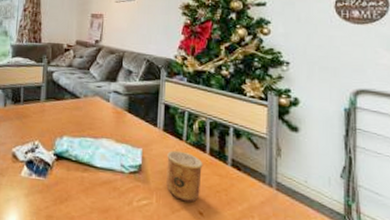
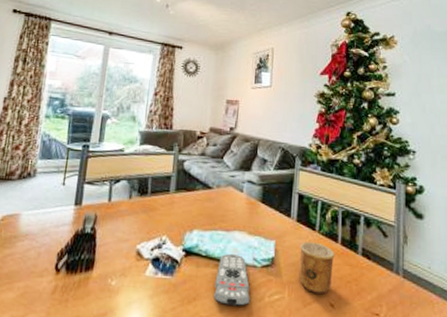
remote control: none [84,159,119,210] -> present [214,253,250,307]

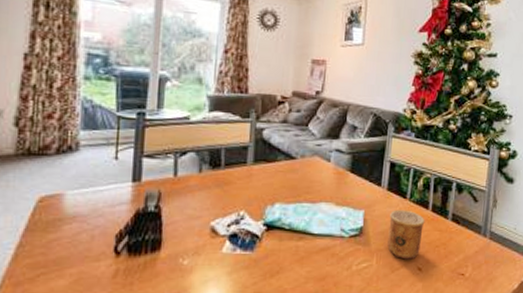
remote control: present [214,253,250,307] -> none [298,225,337,277]

